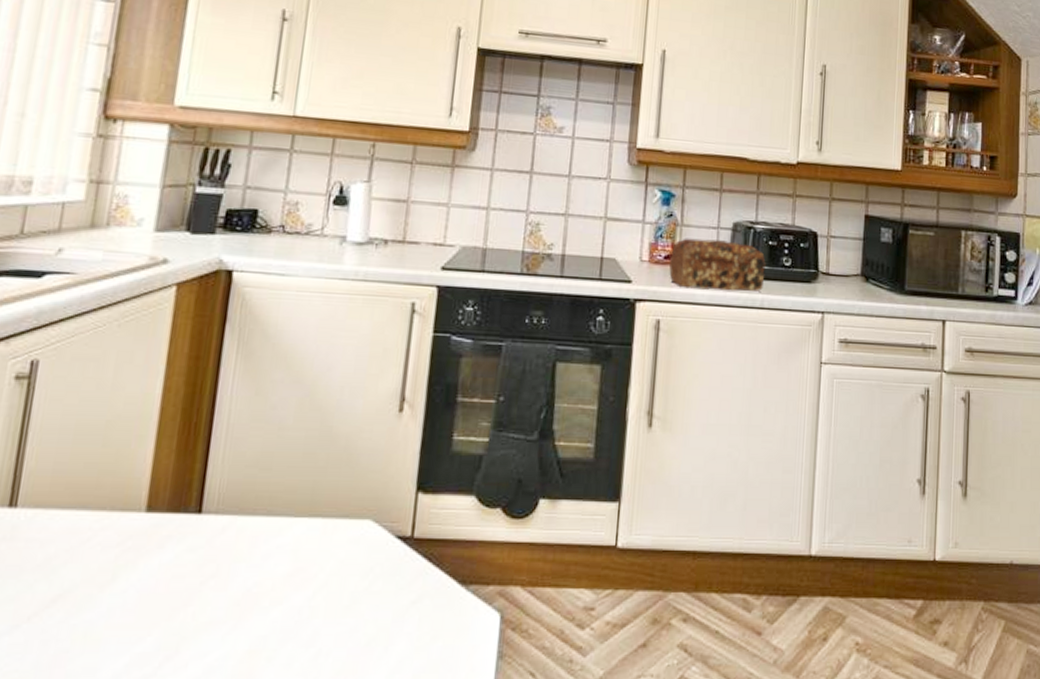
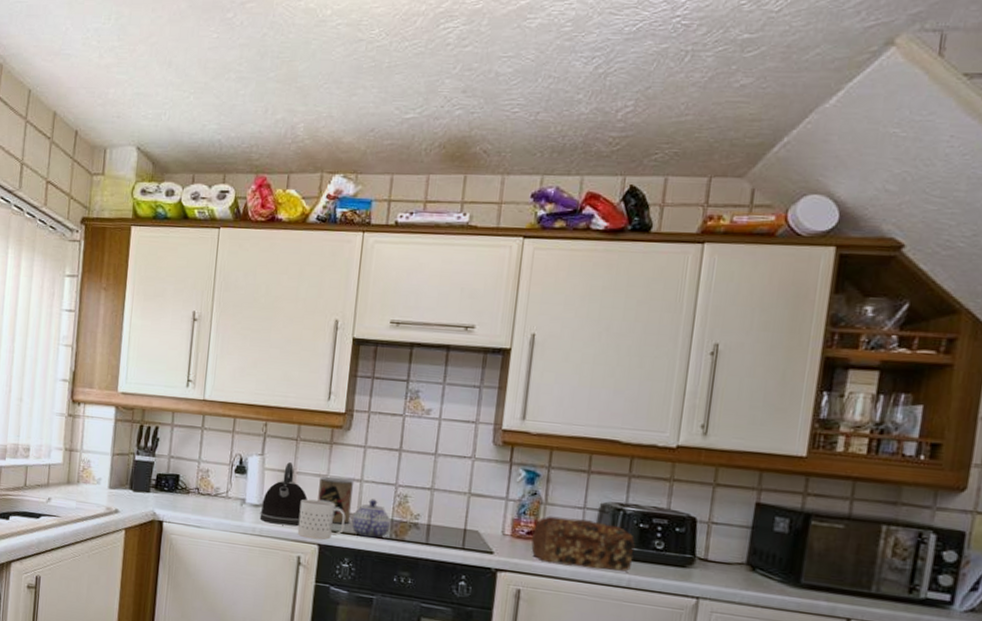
kettle: none [364,190,424,266] -> present [260,462,308,526]
mug: none [411,232,470,281] -> present [297,499,346,541]
tin can: none [436,205,480,260] -> present [318,477,355,524]
teapot: none [476,229,522,274] -> present [351,499,391,539]

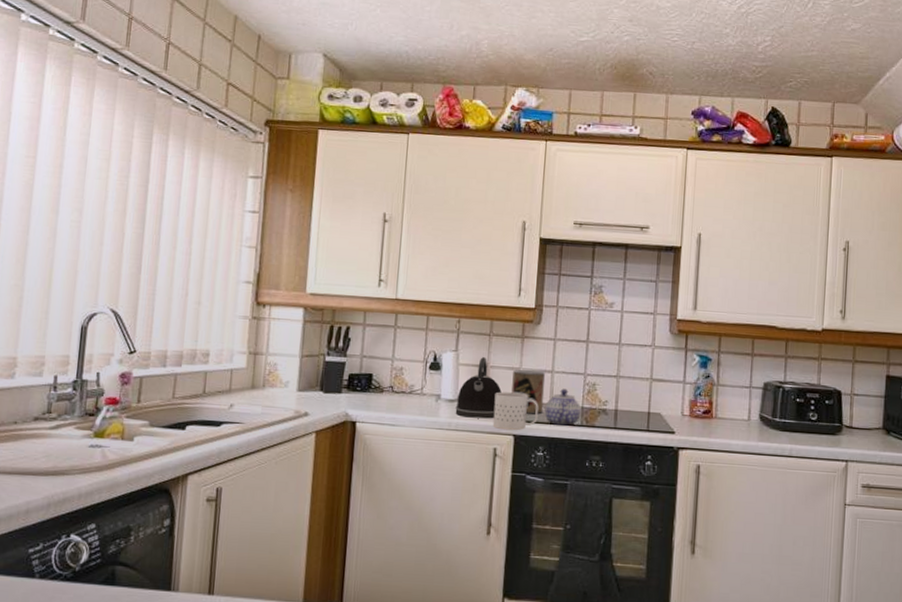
bread loaf: present [531,516,635,572] -> none [707,396,794,442]

